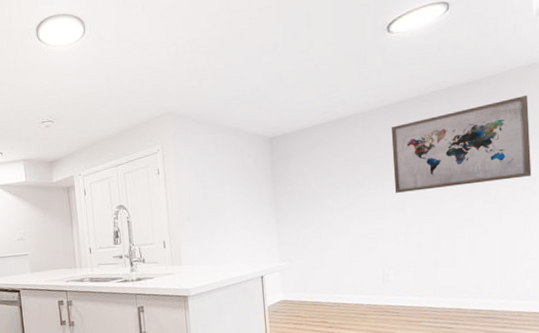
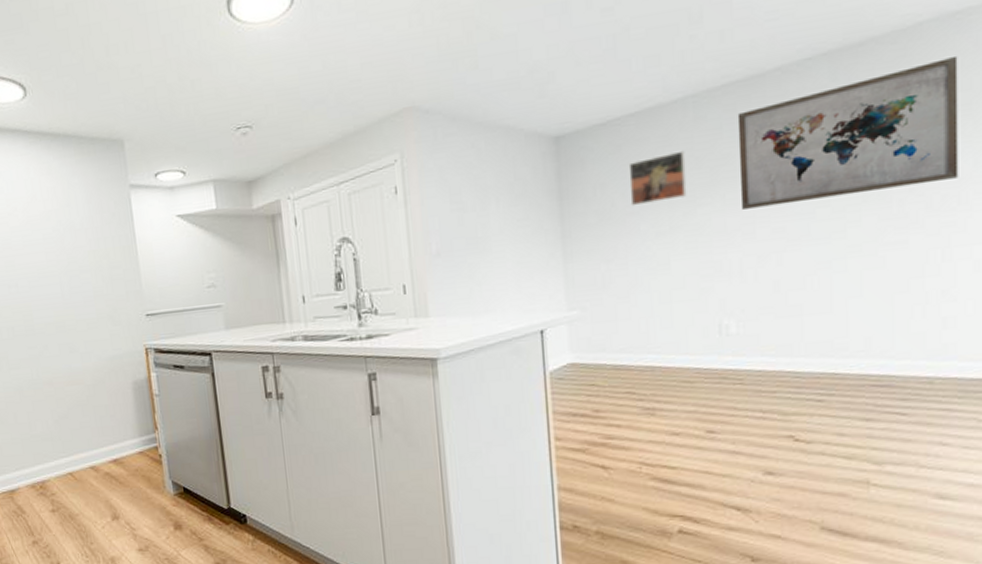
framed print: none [320,151,359,189] -> present [628,150,687,206]

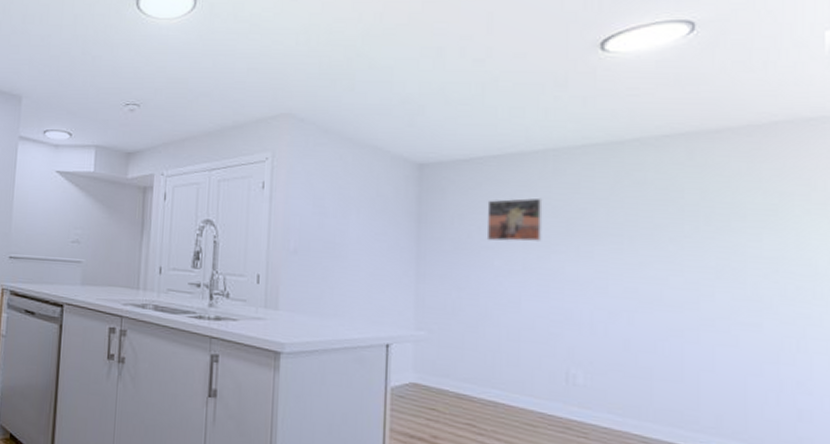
wall art: present [737,55,959,209] -> none [594,157,814,273]

